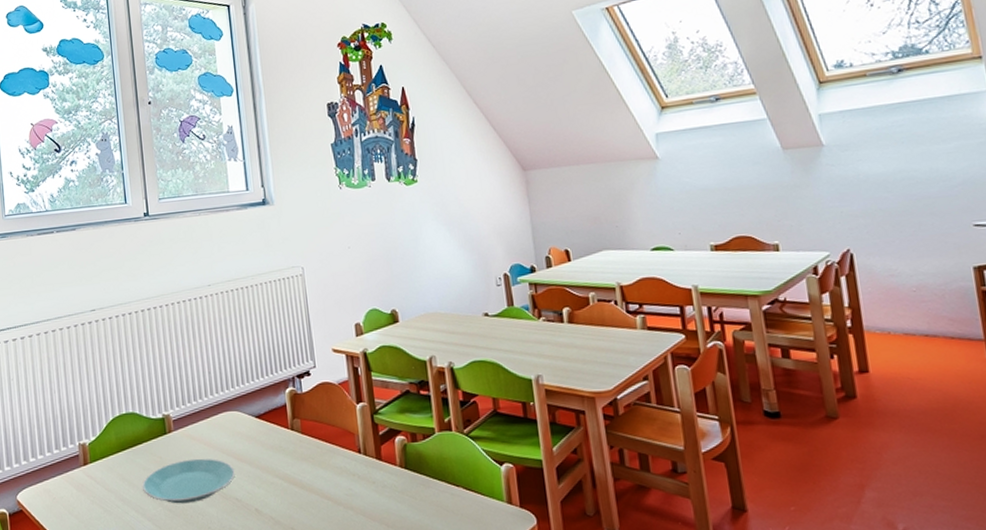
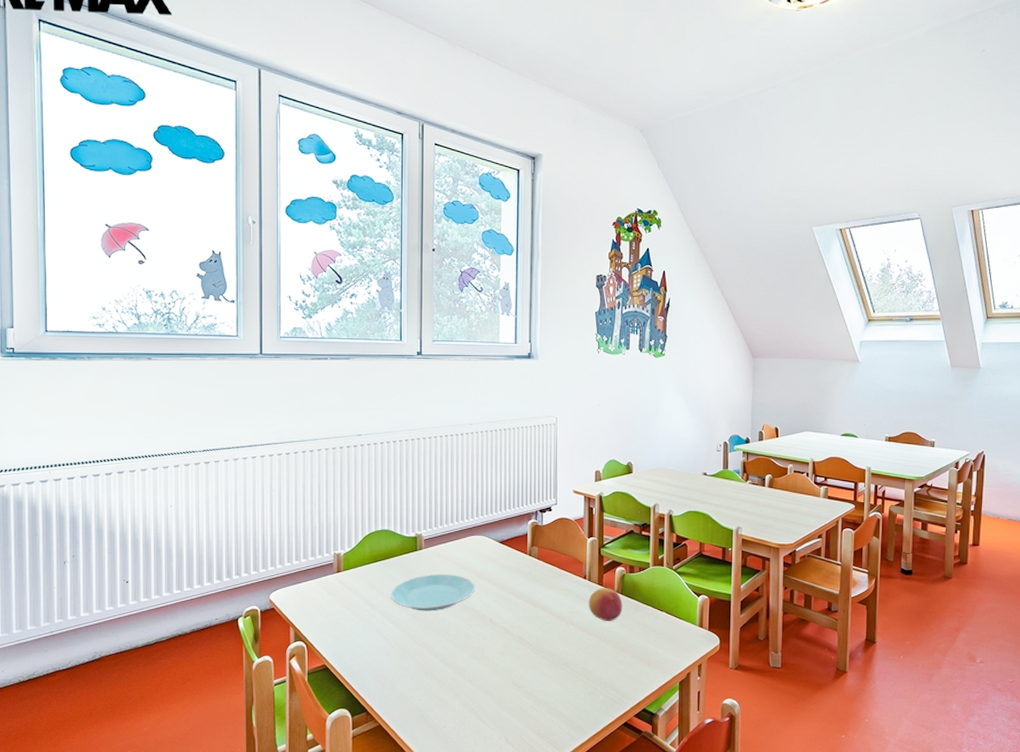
fruit: none [367,462,410,504] -> present [588,588,623,622]

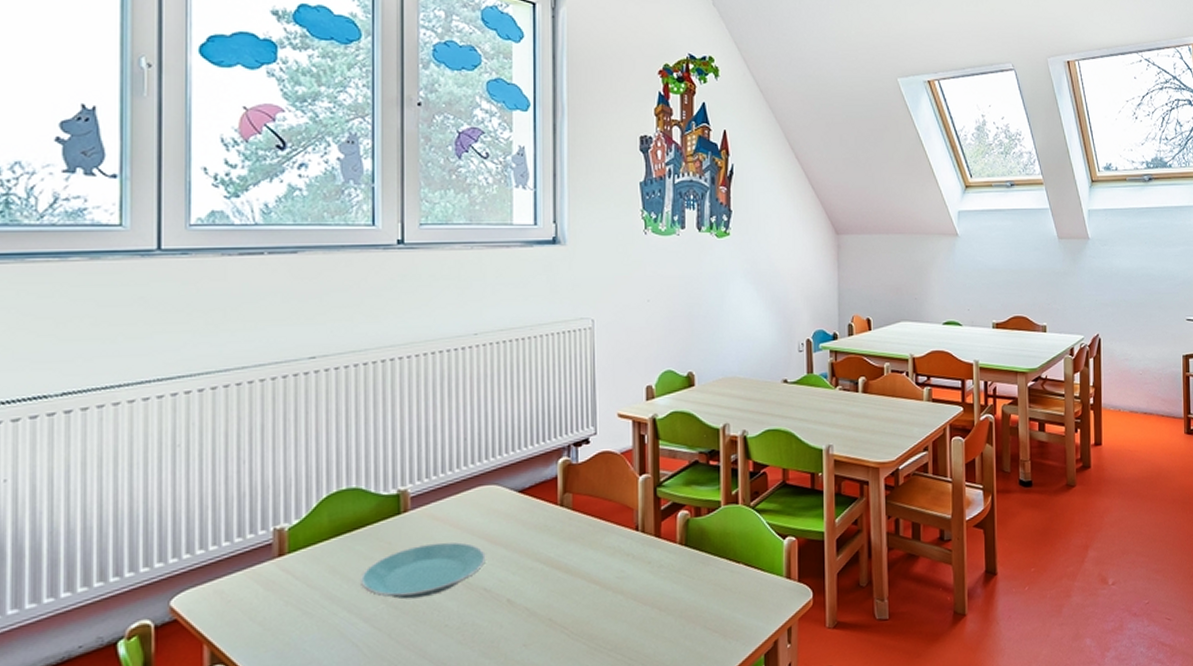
fruit: present [588,588,623,622] -> none [642,539,688,585]

